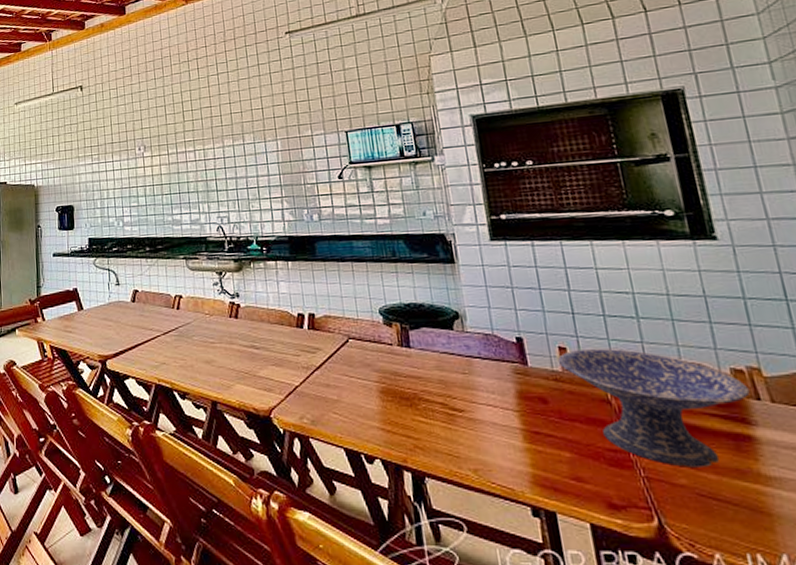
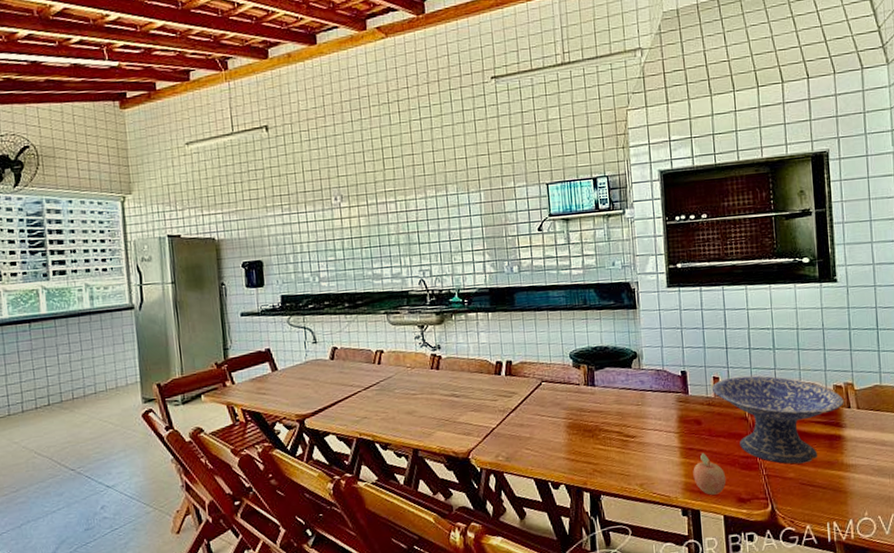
fruit: none [542,439,589,494] -> present [693,452,726,495]

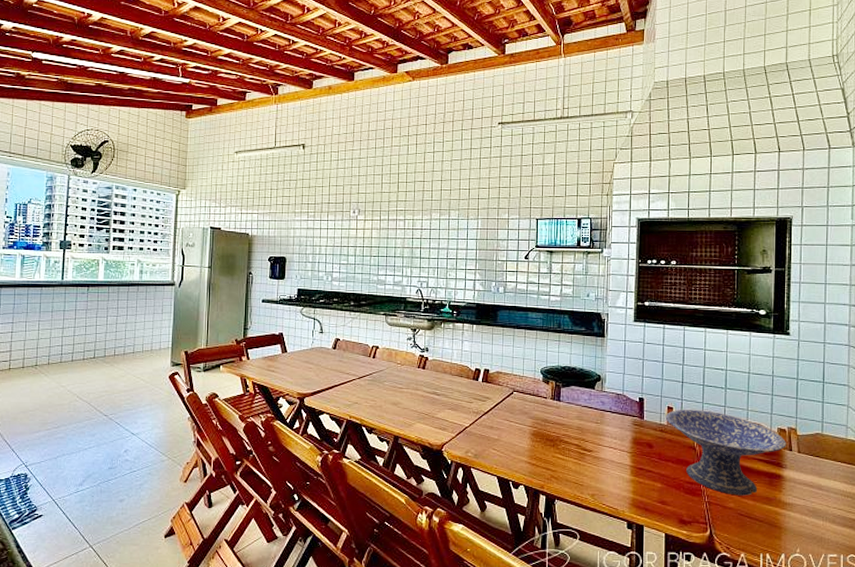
fruit: present [693,452,726,495] -> none [641,473,671,513]

